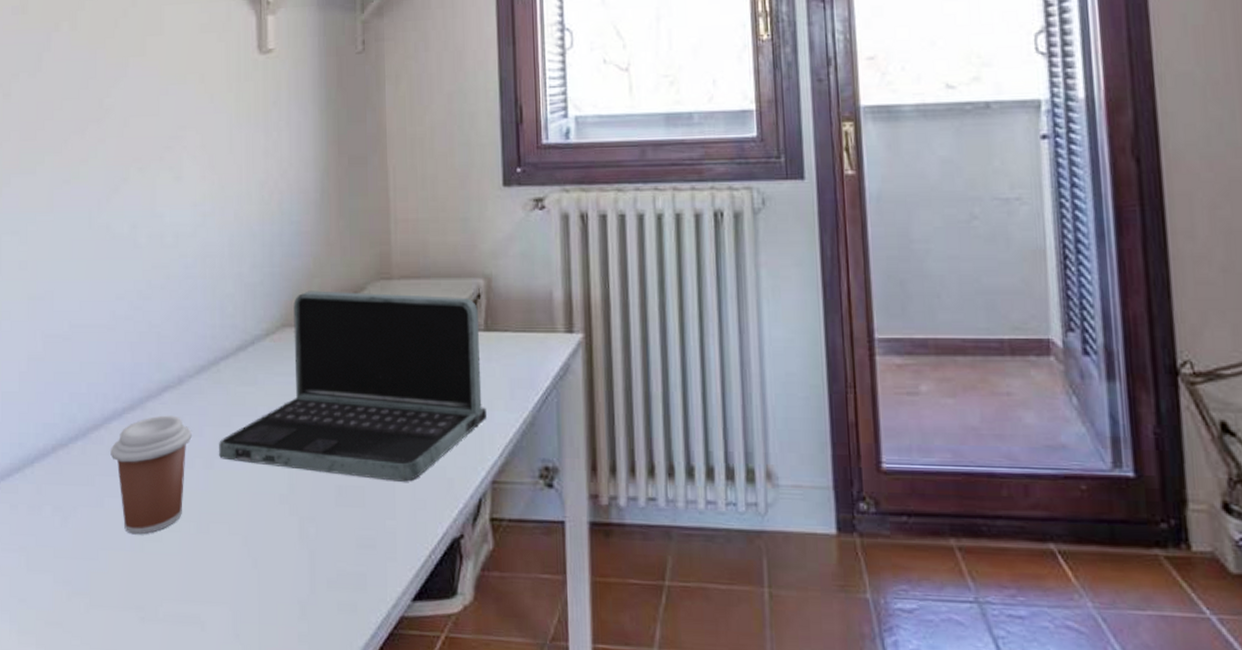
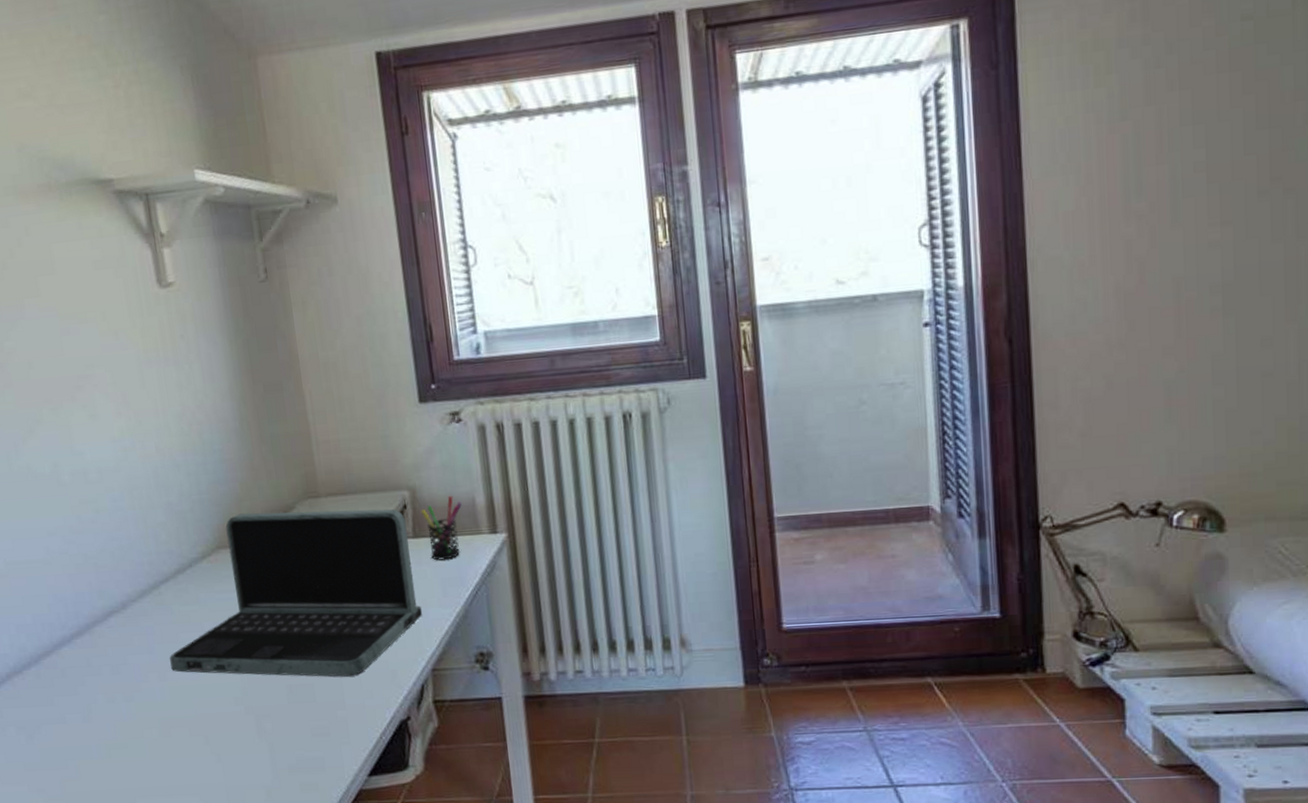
coffee cup: present [110,415,192,535] -> none [64,637,143,744]
pen holder: none [495,287,538,358] -> present [421,495,462,561]

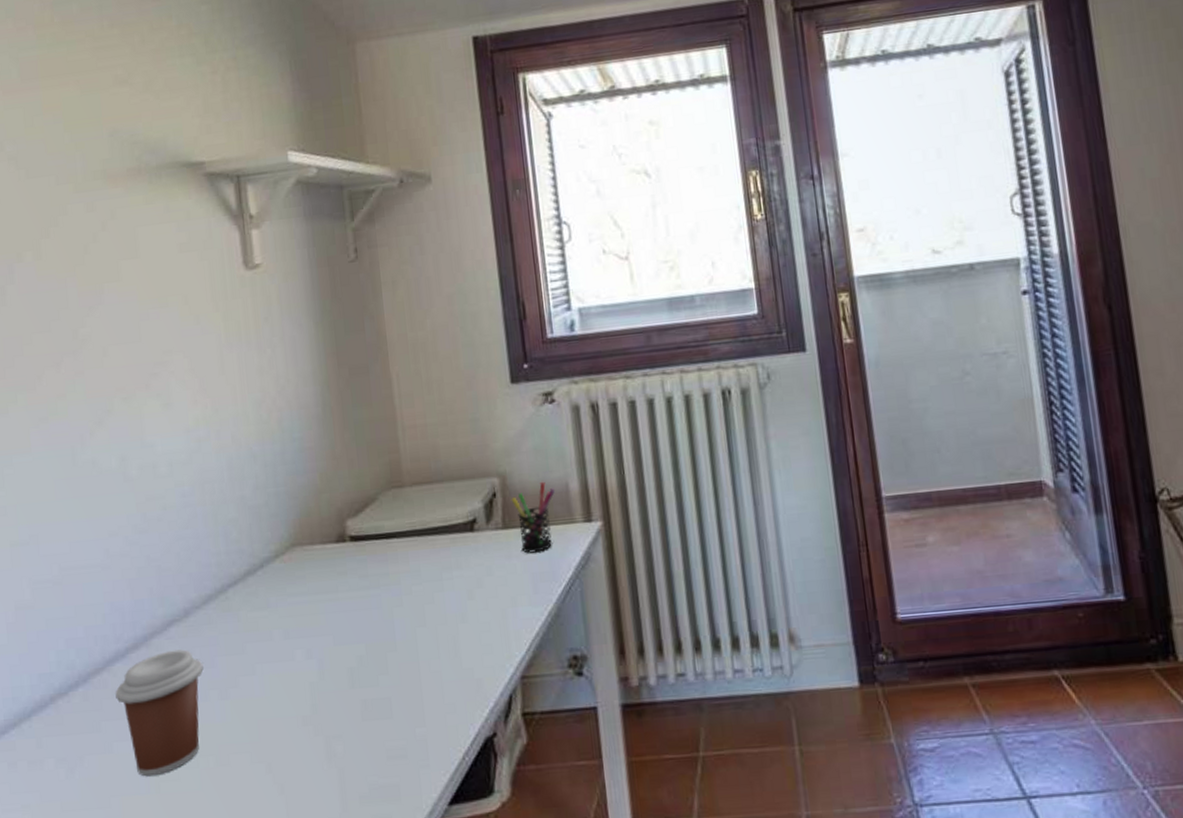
coffee cup: none [64,637,143,744] -> present [115,649,204,777]
laptop: present [169,509,423,677] -> none [233,497,512,689]

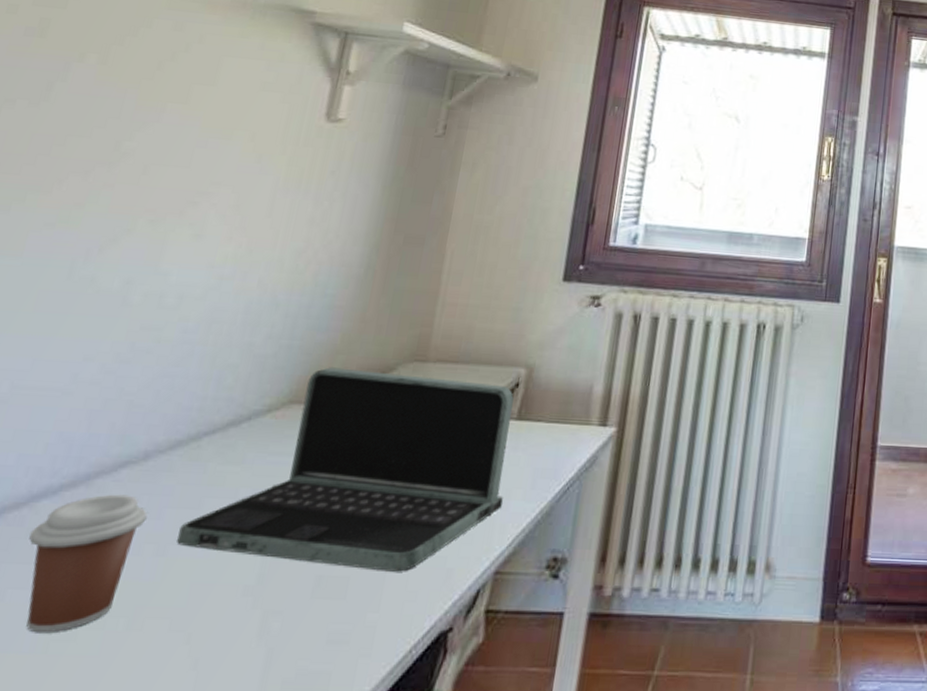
laptop: none [233,497,512,689] -> present [177,367,514,572]
pen holder: present [511,481,555,553] -> none [530,379,578,449]

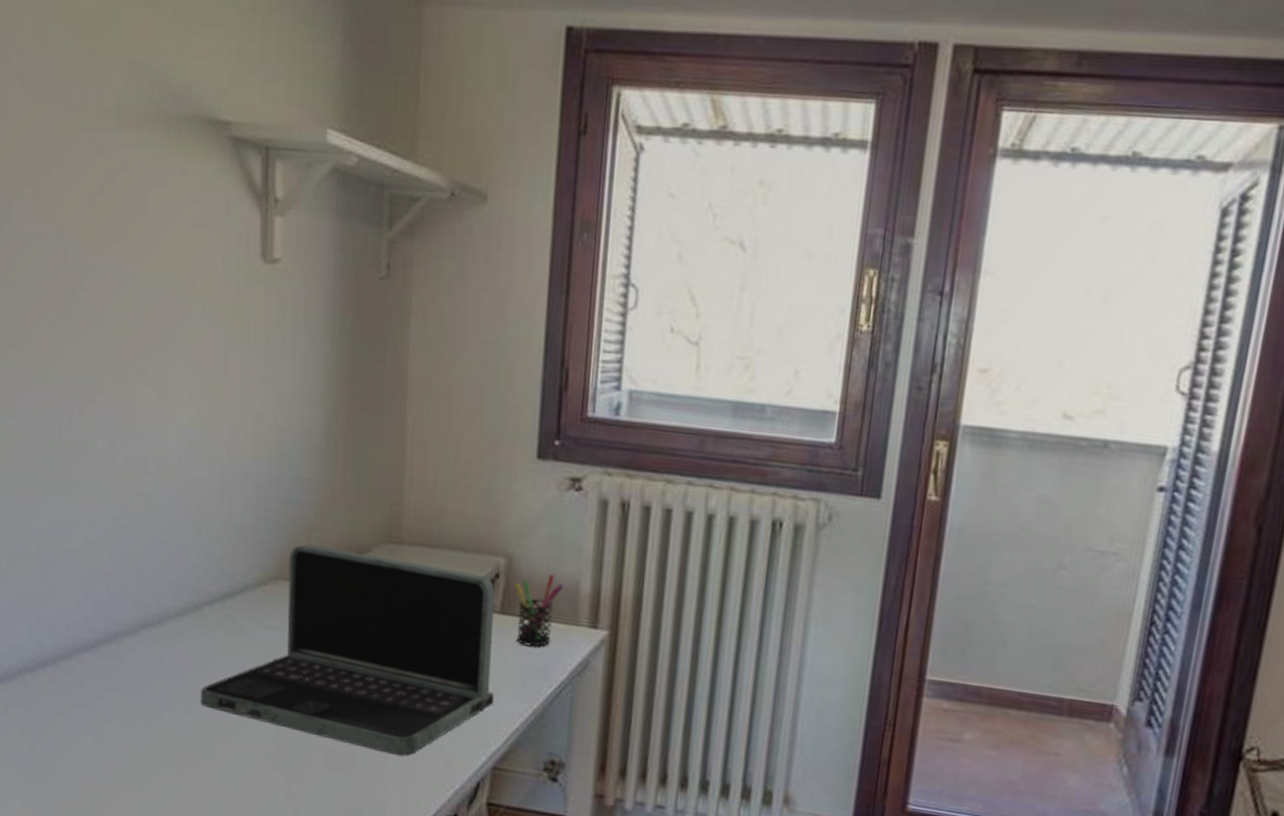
coffee cup: present [26,494,148,634] -> none [82,653,172,770]
pen holder: none [530,379,578,449] -> present [514,573,563,648]

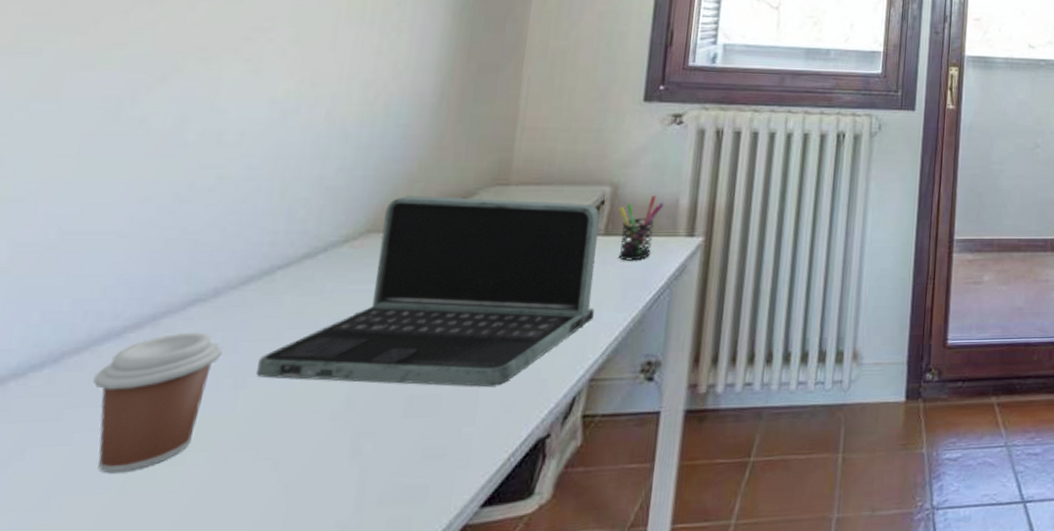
coffee cup: none [82,653,172,770] -> present [93,332,223,474]

